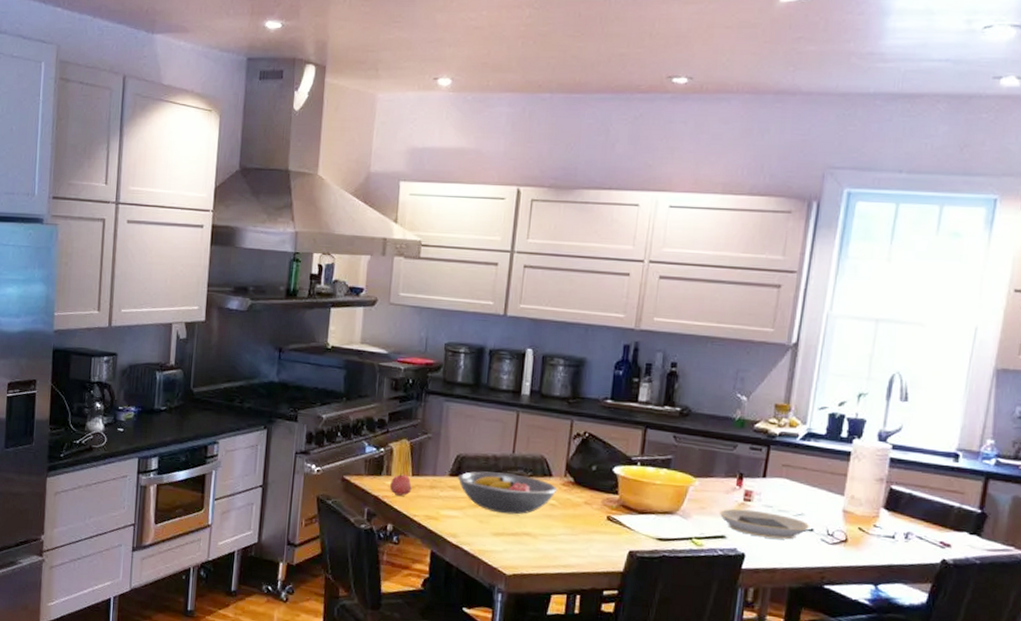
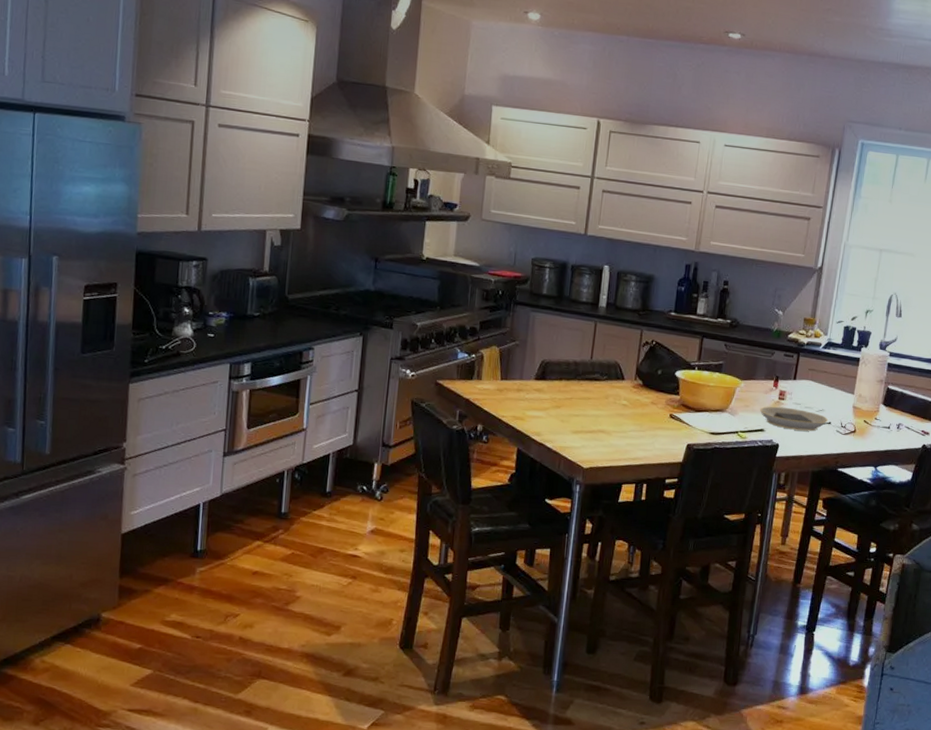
apple: present [390,473,412,496] -> none [480,377,501,399]
fruit bowl: present [457,471,558,515] -> none [542,375,629,414]

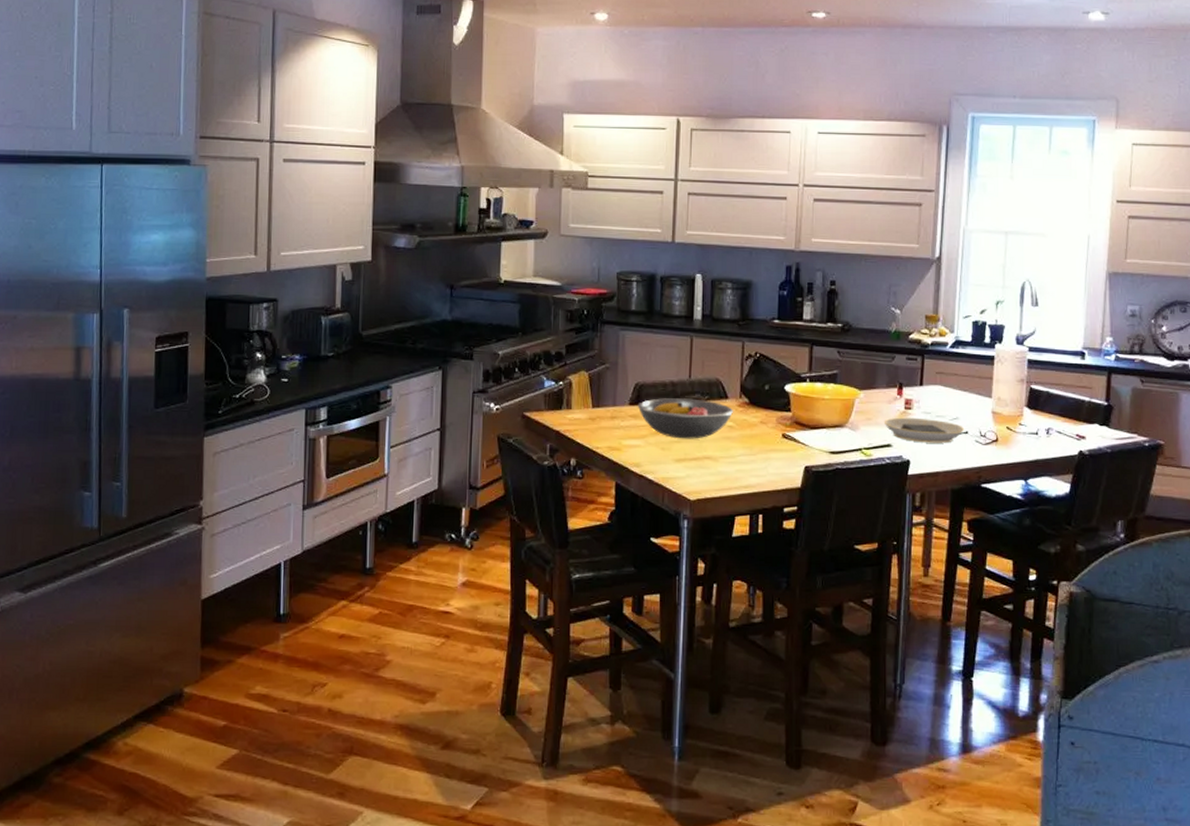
fruit bowl: none [542,375,629,414] -> present [637,398,734,439]

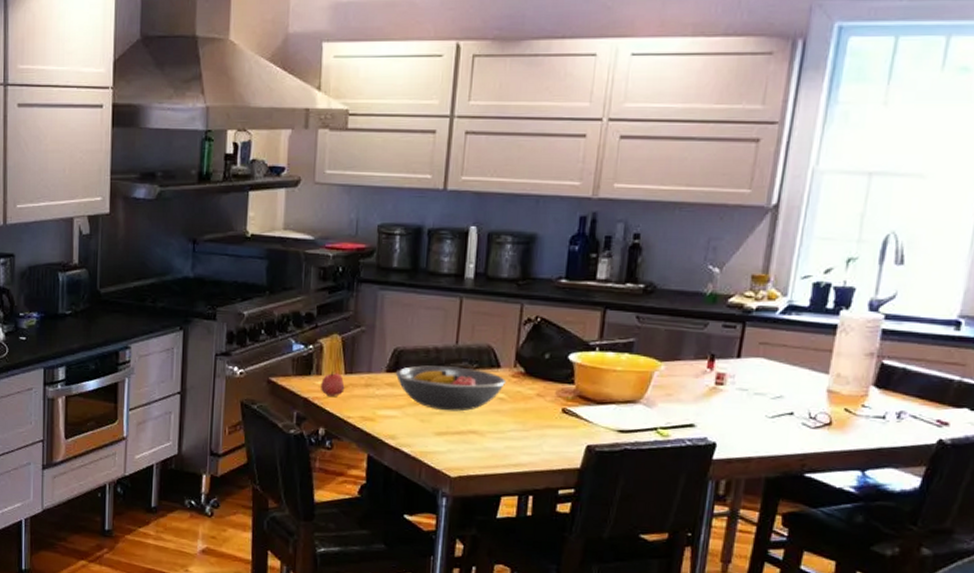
apple: none [571,406,593,429] -> present [321,371,345,396]
plate: present [883,417,965,443] -> none [687,394,790,425]

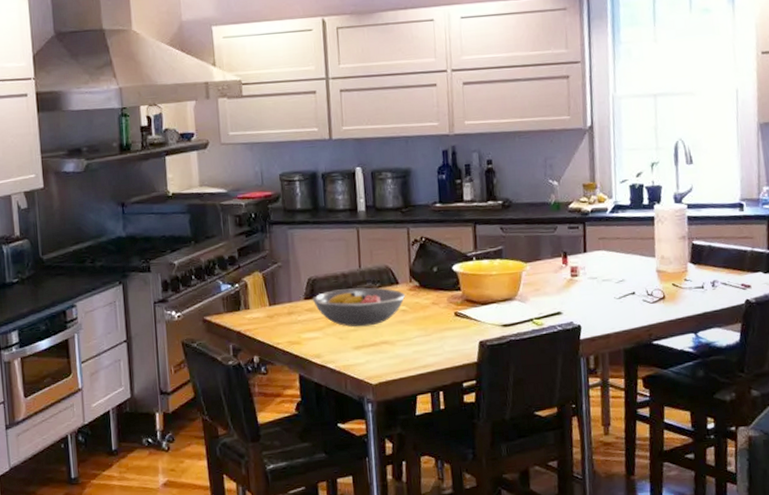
apple: present [321,371,345,396] -> none [250,305,271,327]

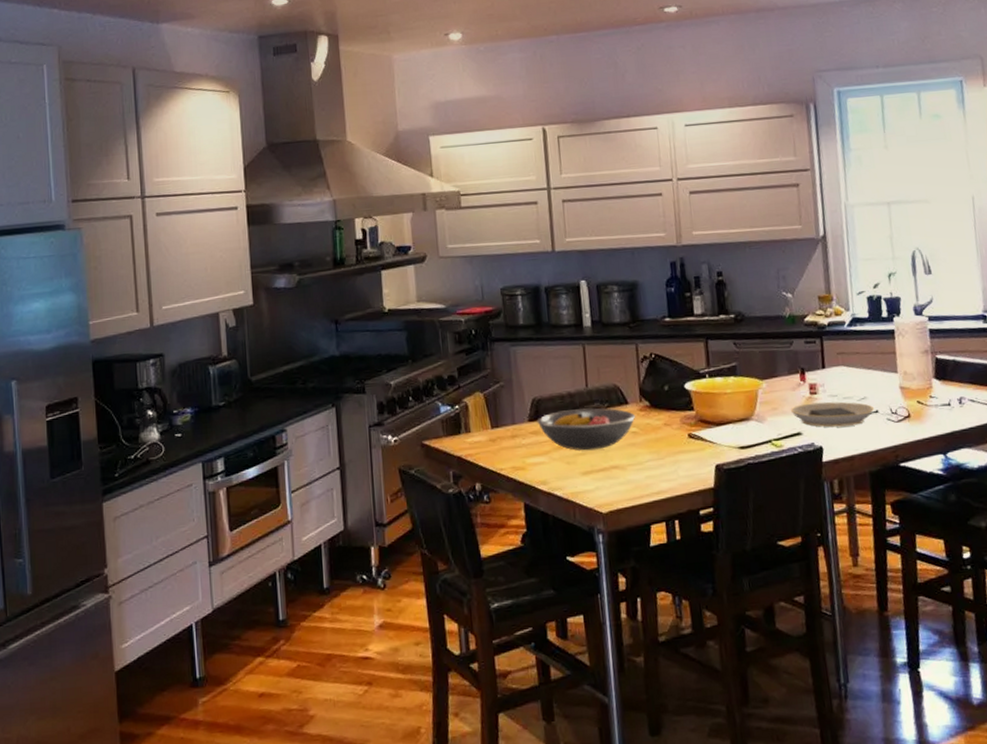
plate: none [551,283,632,308] -> present [790,401,875,428]

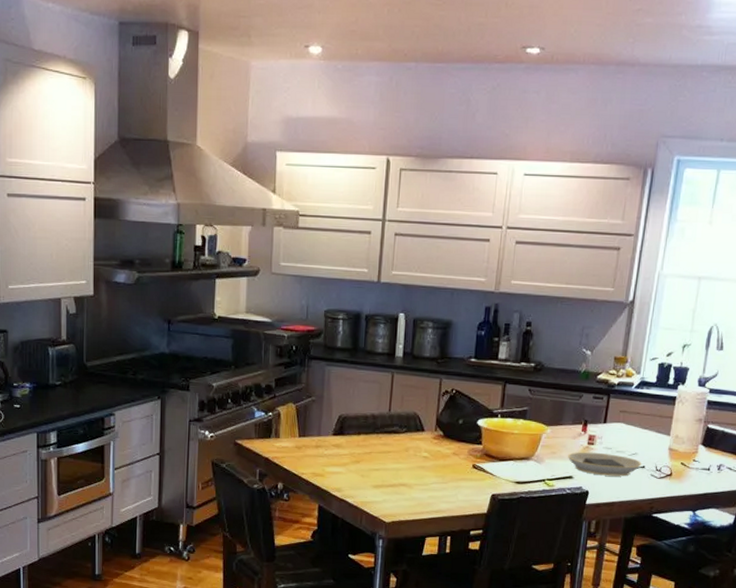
fruit bowl: present [537,408,636,451] -> none [340,429,429,468]

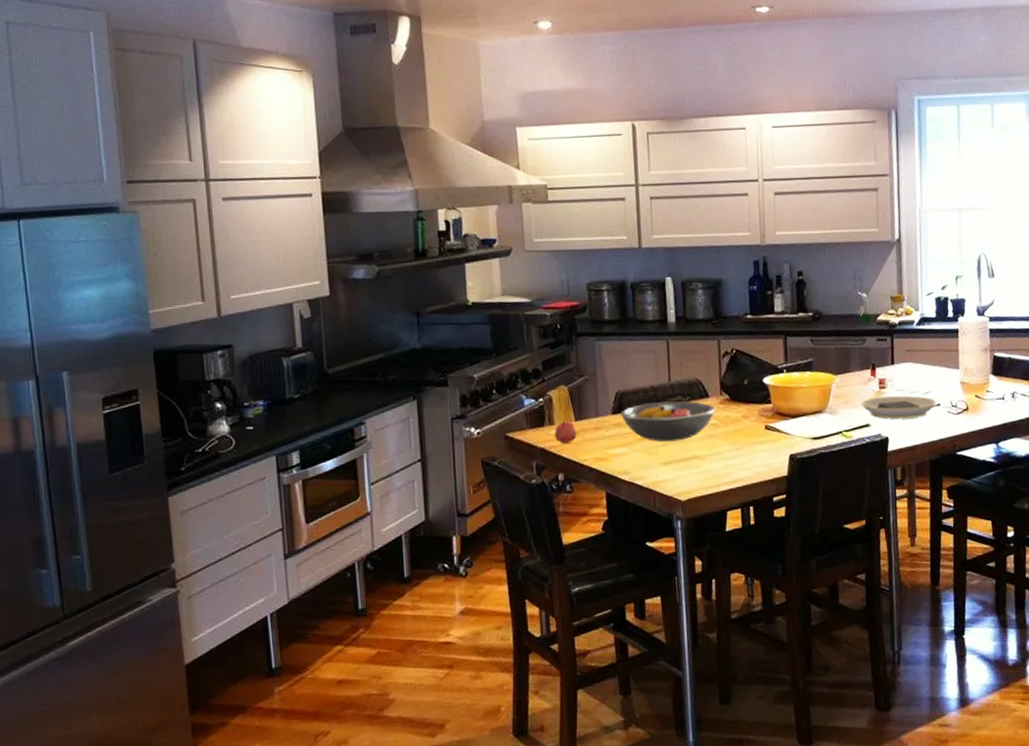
apple: none [279,435,299,456] -> present [555,420,577,443]
fruit bowl: none [340,429,429,468] -> present [620,401,716,442]

